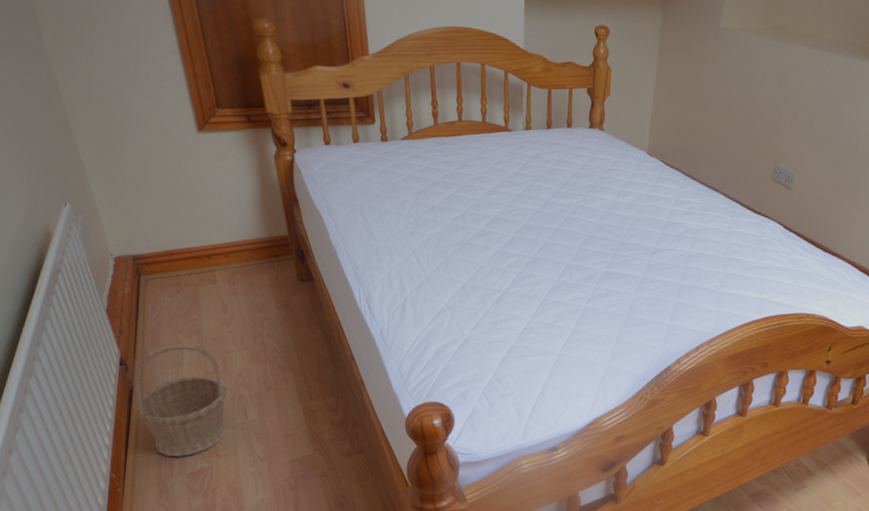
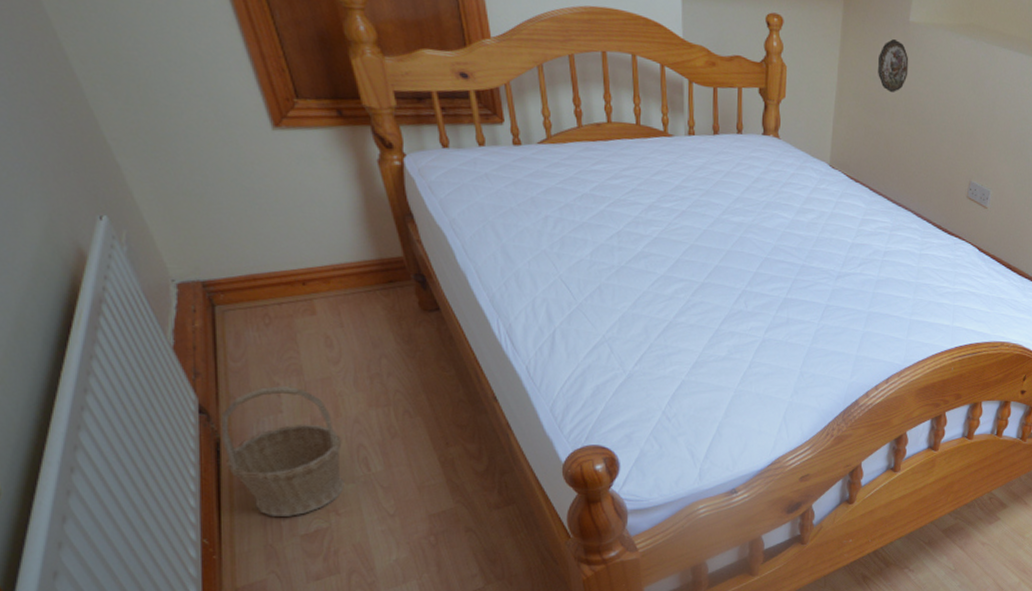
decorative plate: none [691,43,720,88] -> present [878,39,909,92]

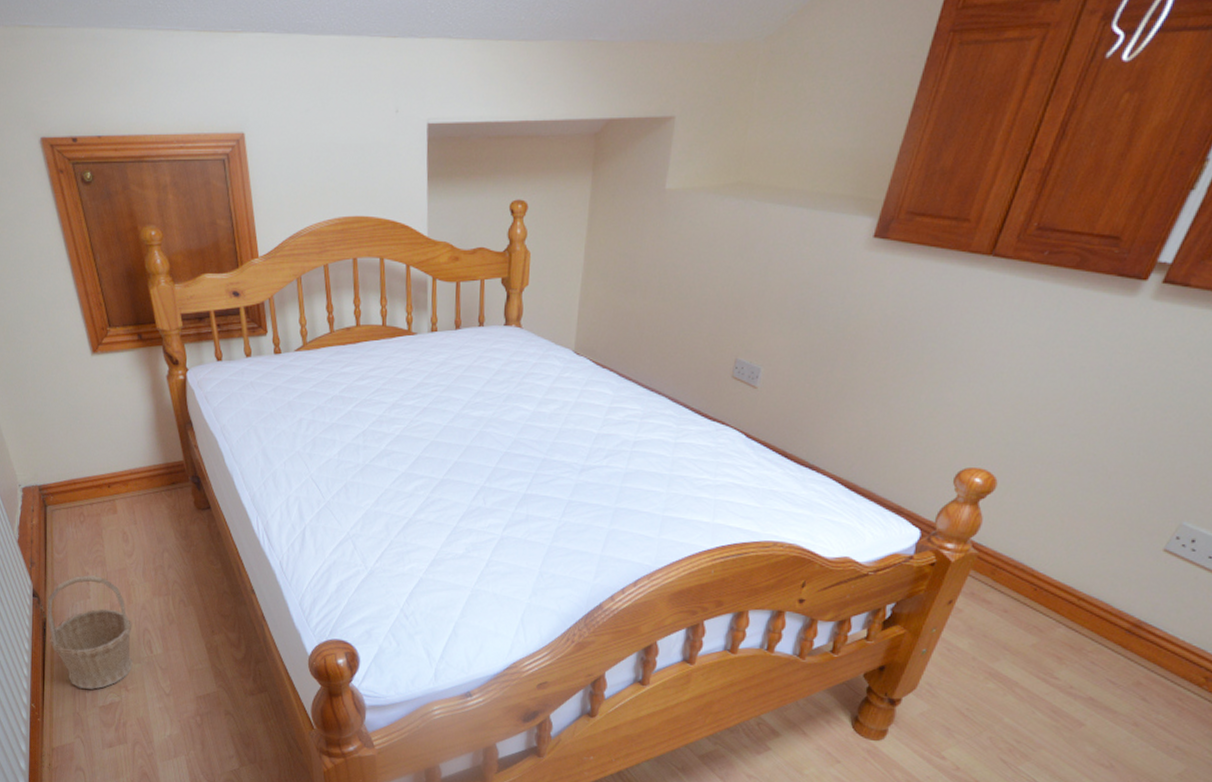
decorative plate: present [878,39,909,92] -> none [629,211,665,268]

